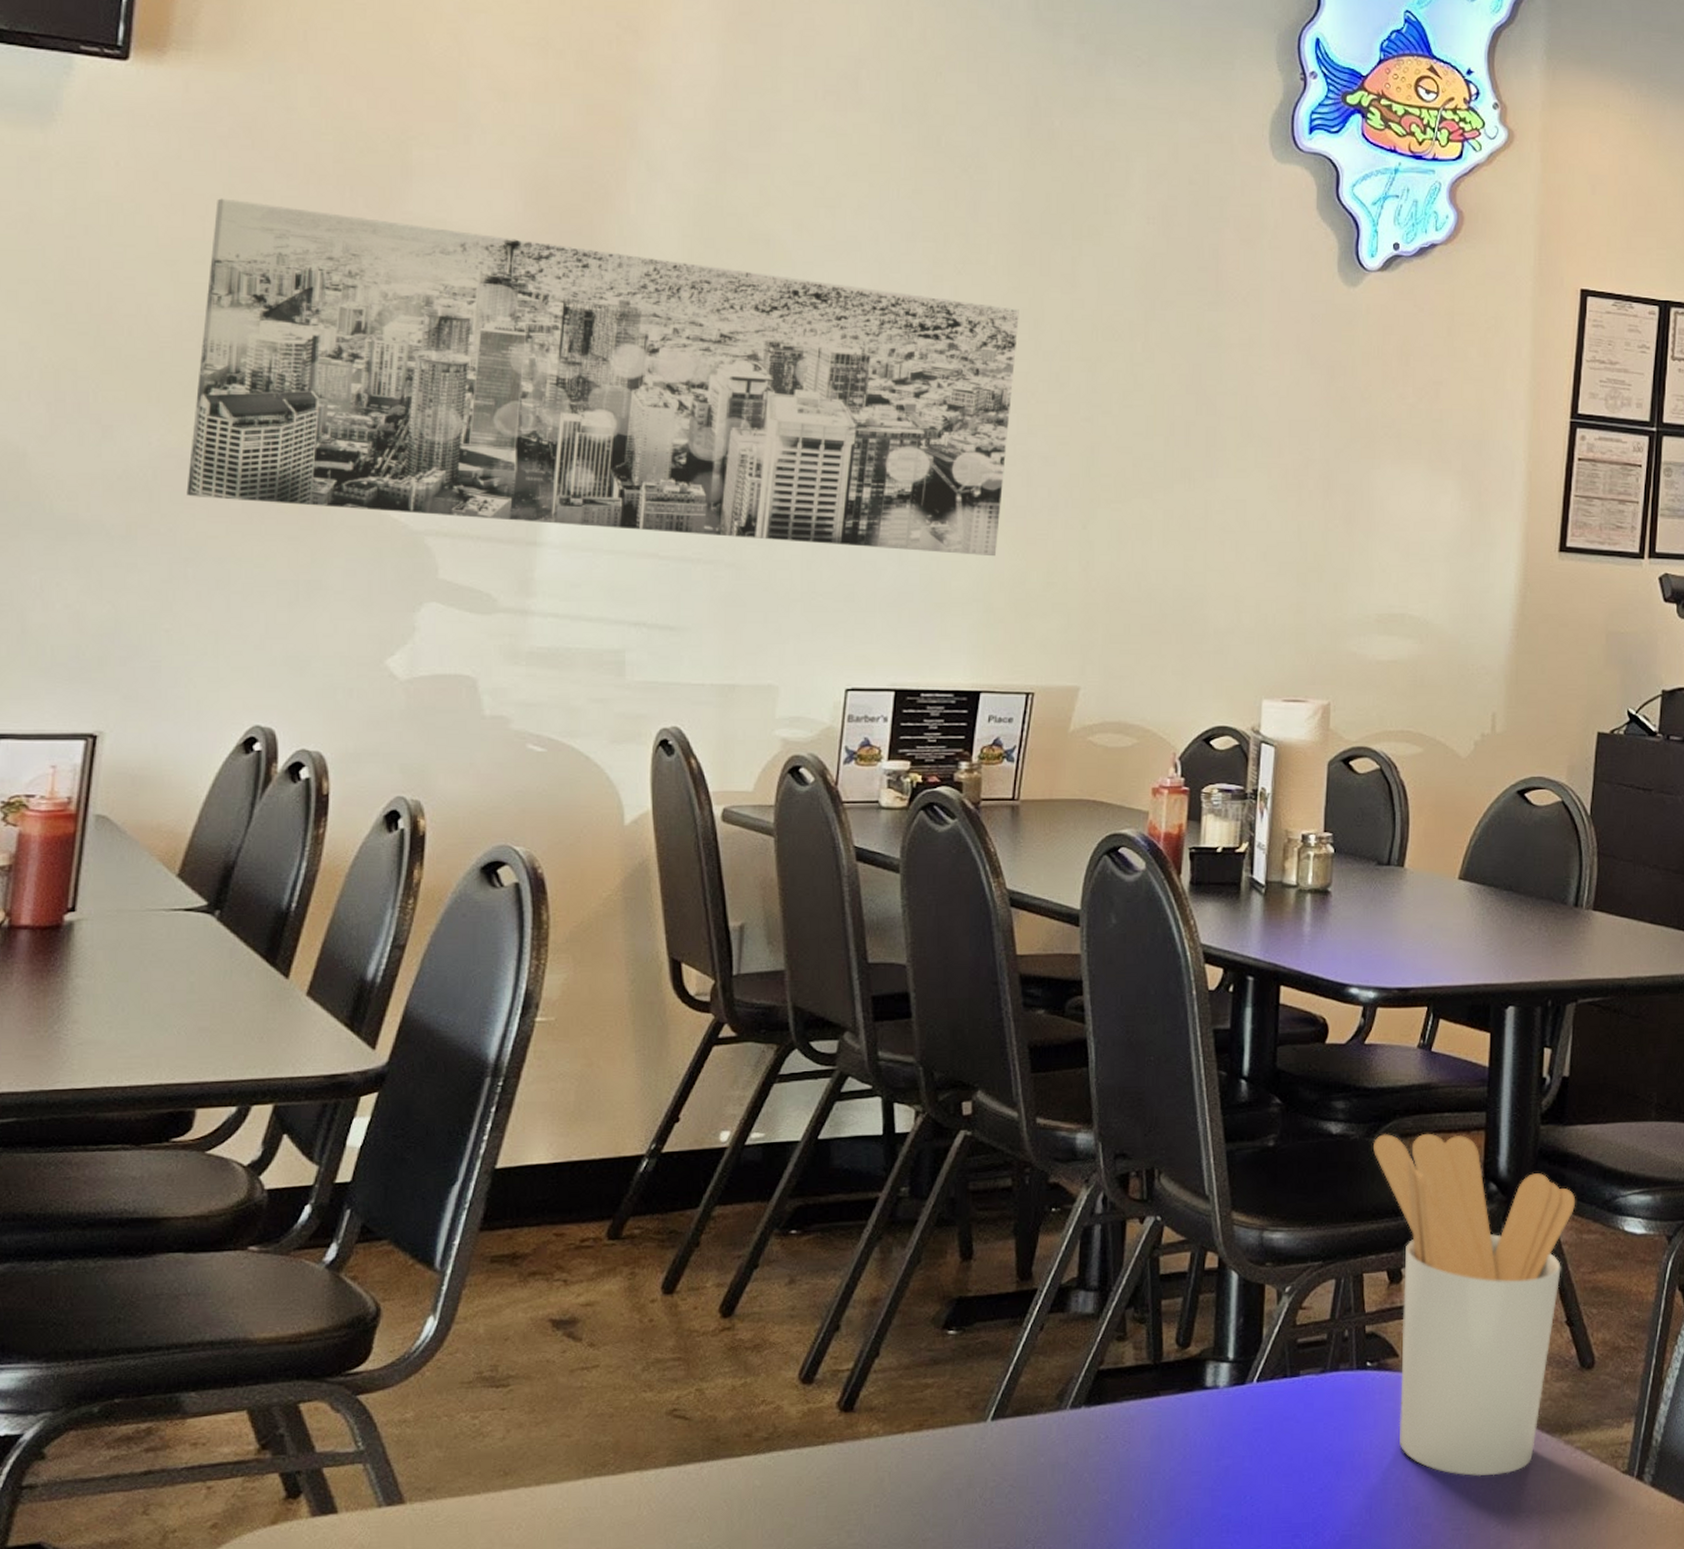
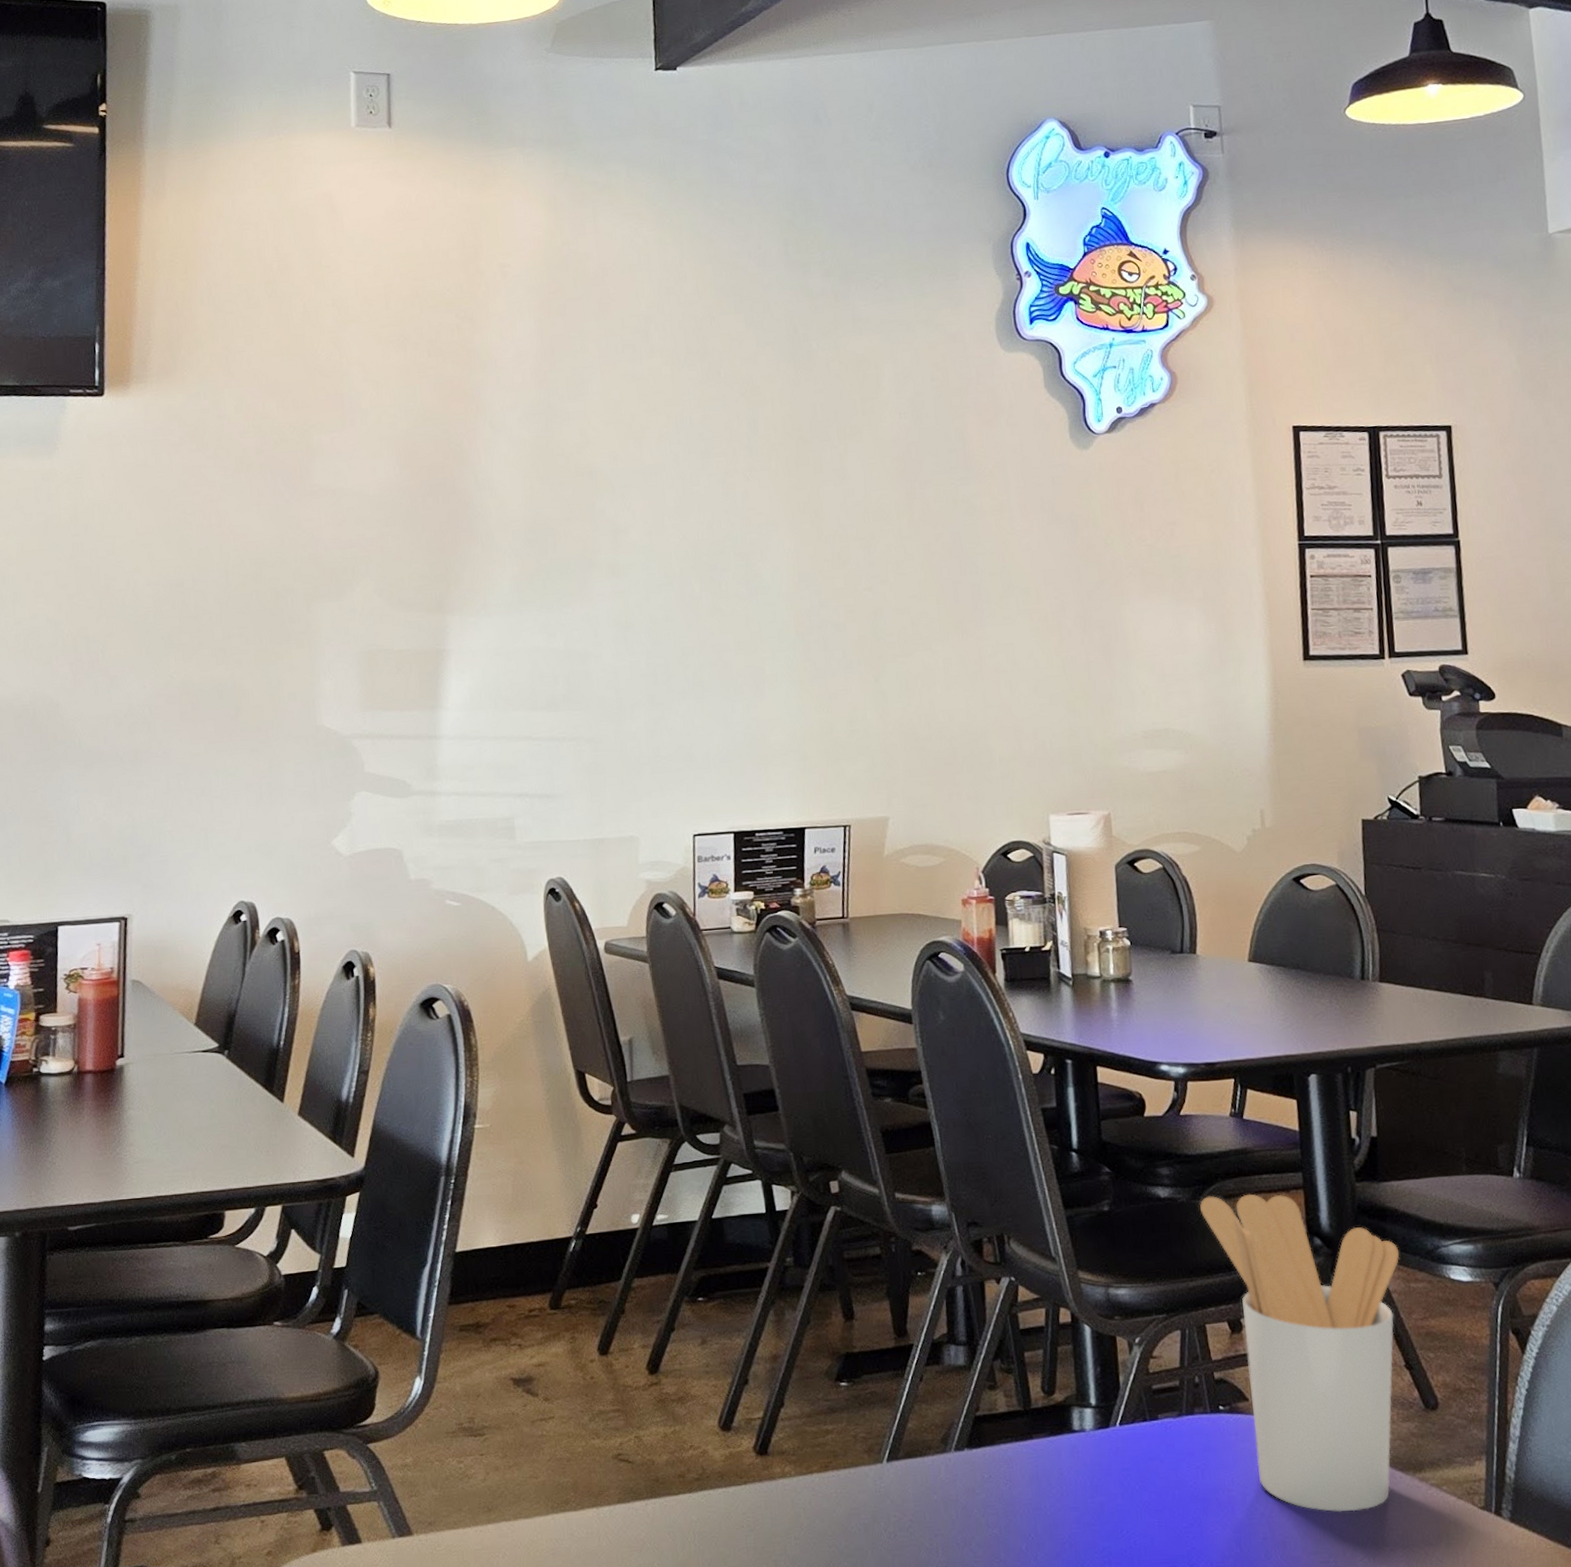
wall art: present [186,198,1019,557] -> none [174,491,805,725]

